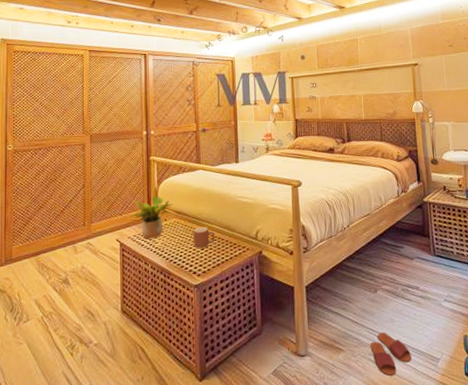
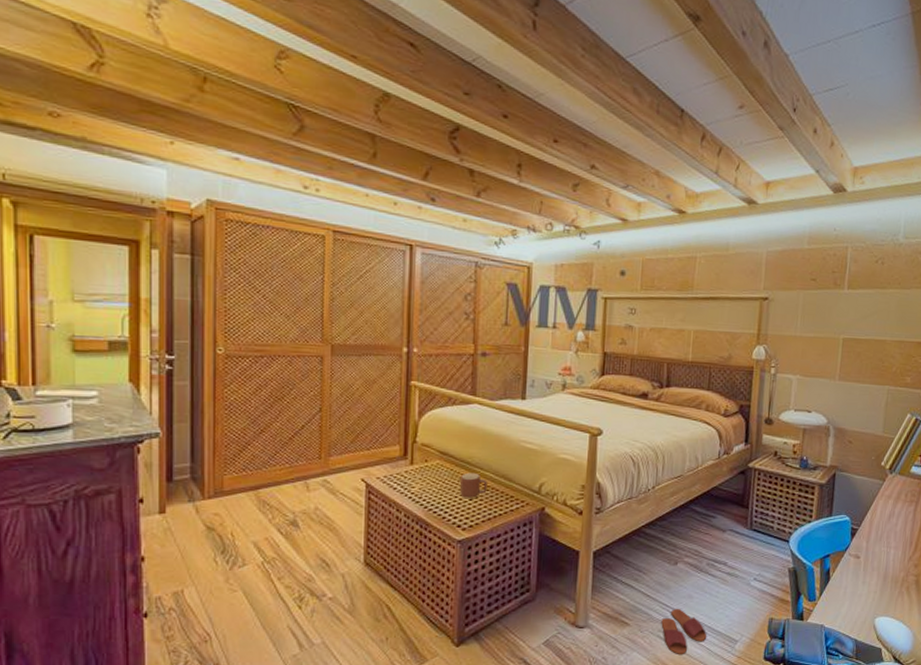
potted plant: present [130,195,173,240] -> none [380,430,437,482]

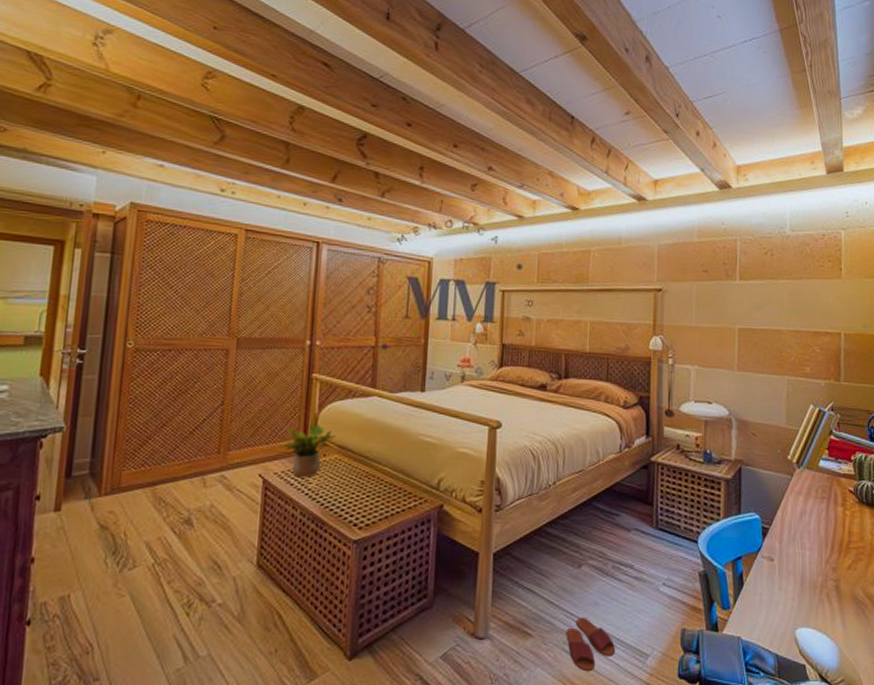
potted plant: none [380,430,437,482] -> present [279,423,336,478]
mug: present [459,472,487,499] -> none [357,467,385,496]

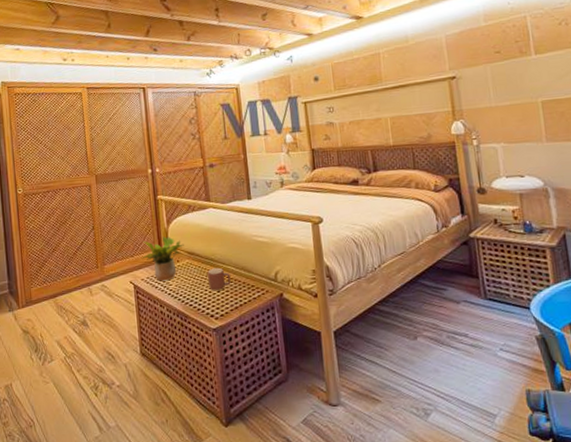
mug: none [357,467,385,496] -> present [206,267,231,292]
slippers: present [566,616,615,671] -> none [411,382,462,431]

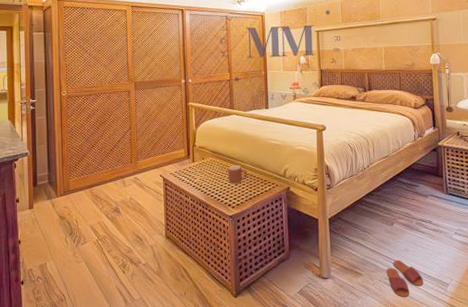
potted plant: present [142,236,184,282] -> none [172,137,209,176]
slippers: none [411,382,462,431] -> present [386,259,423,297]

